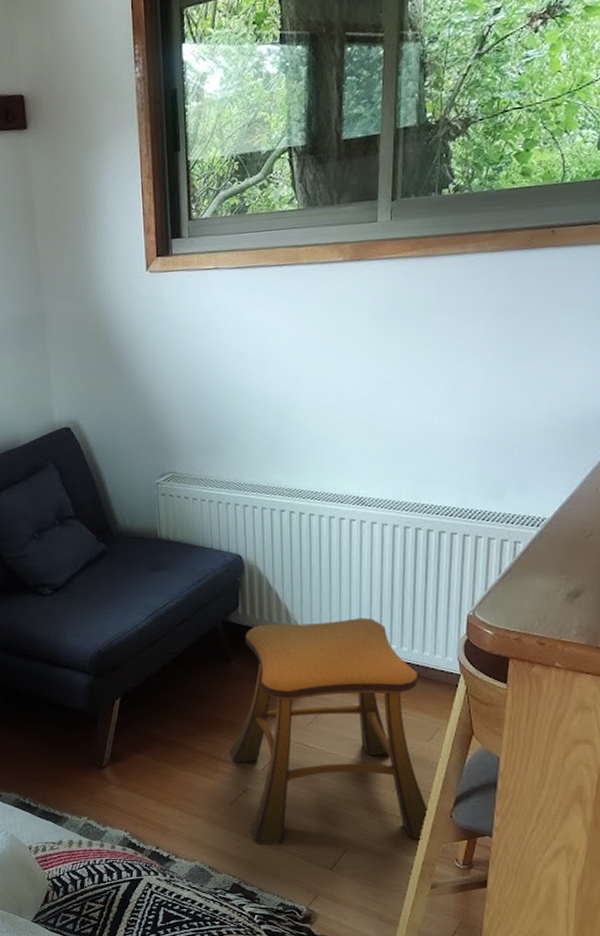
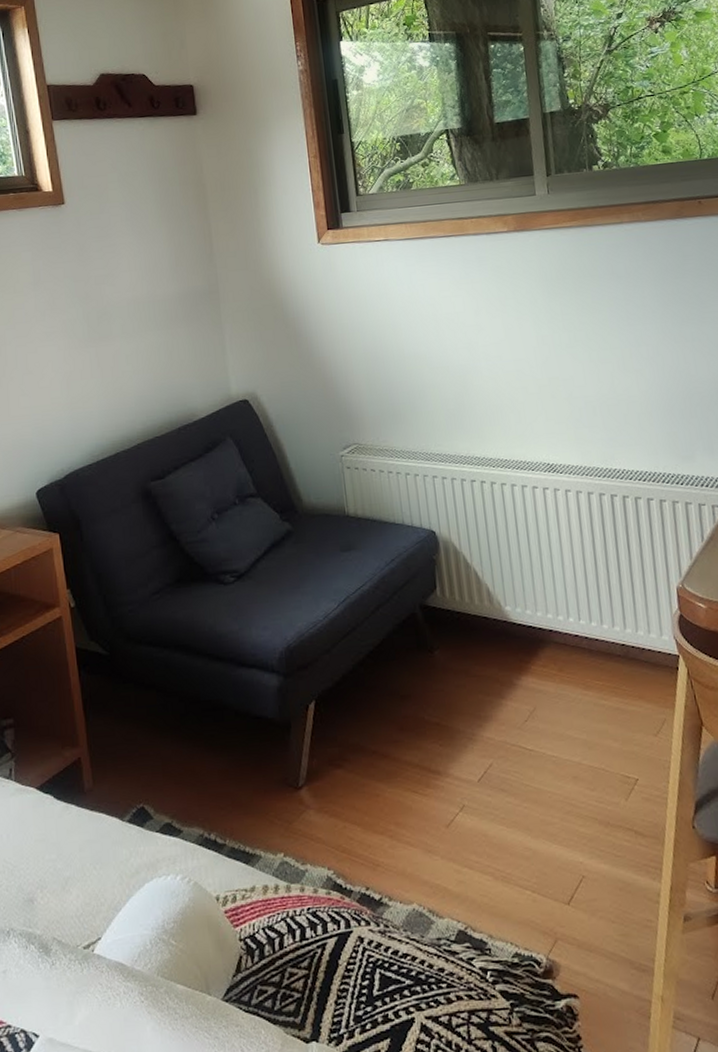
stool: present [230,617,430,846] -> none [441,595,670,879]

